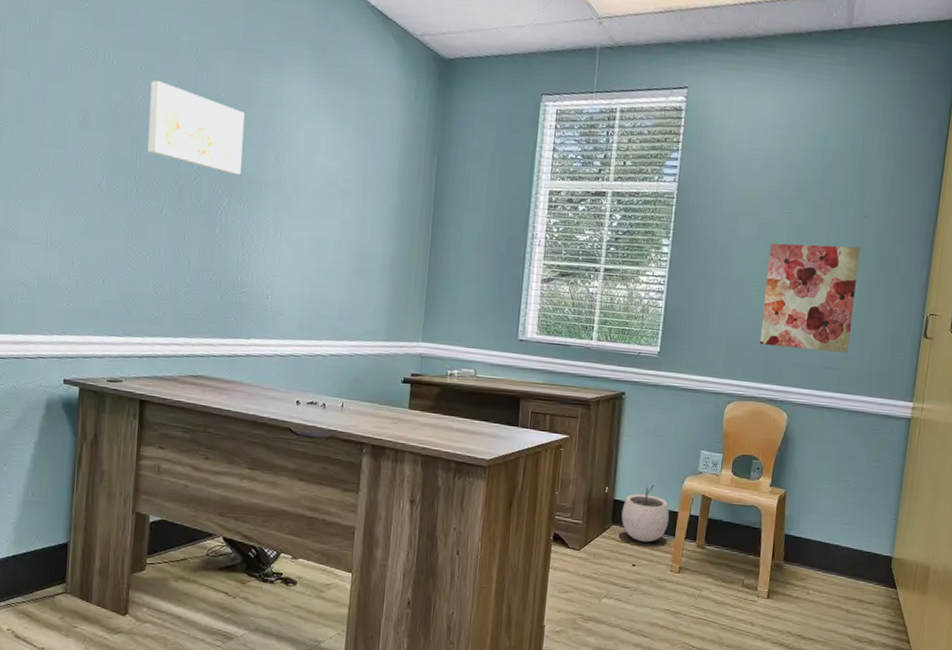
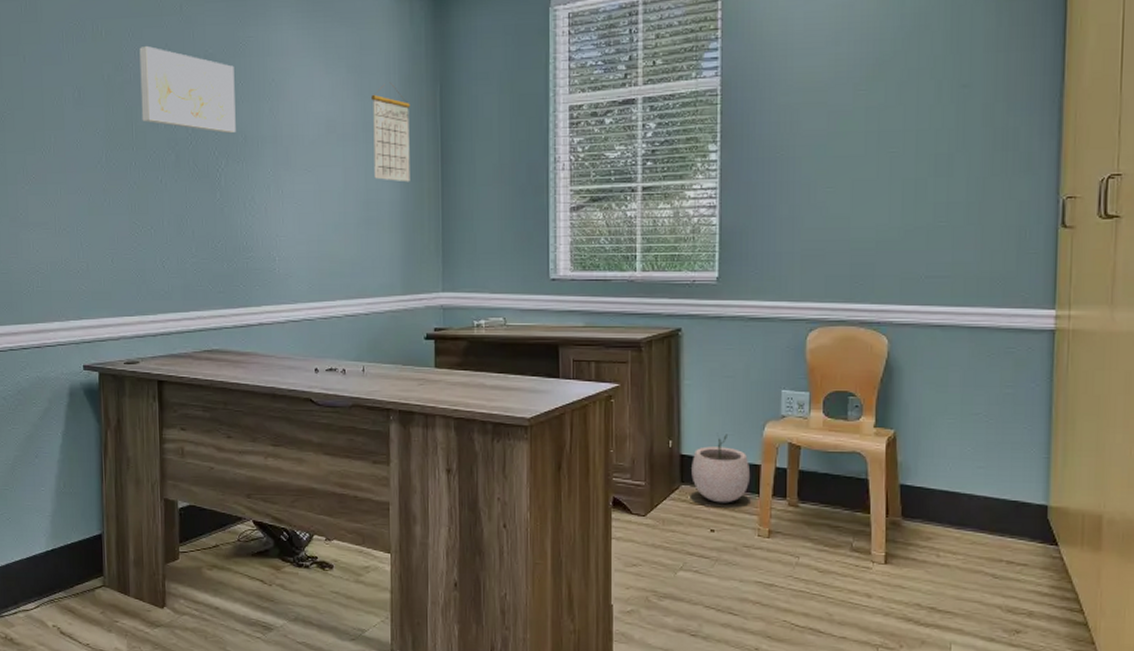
calendar: none [369,148,409,240] -> present [371,82,410,182]
wall art: present [759,243,860,353] -> none [842,125,963,257]

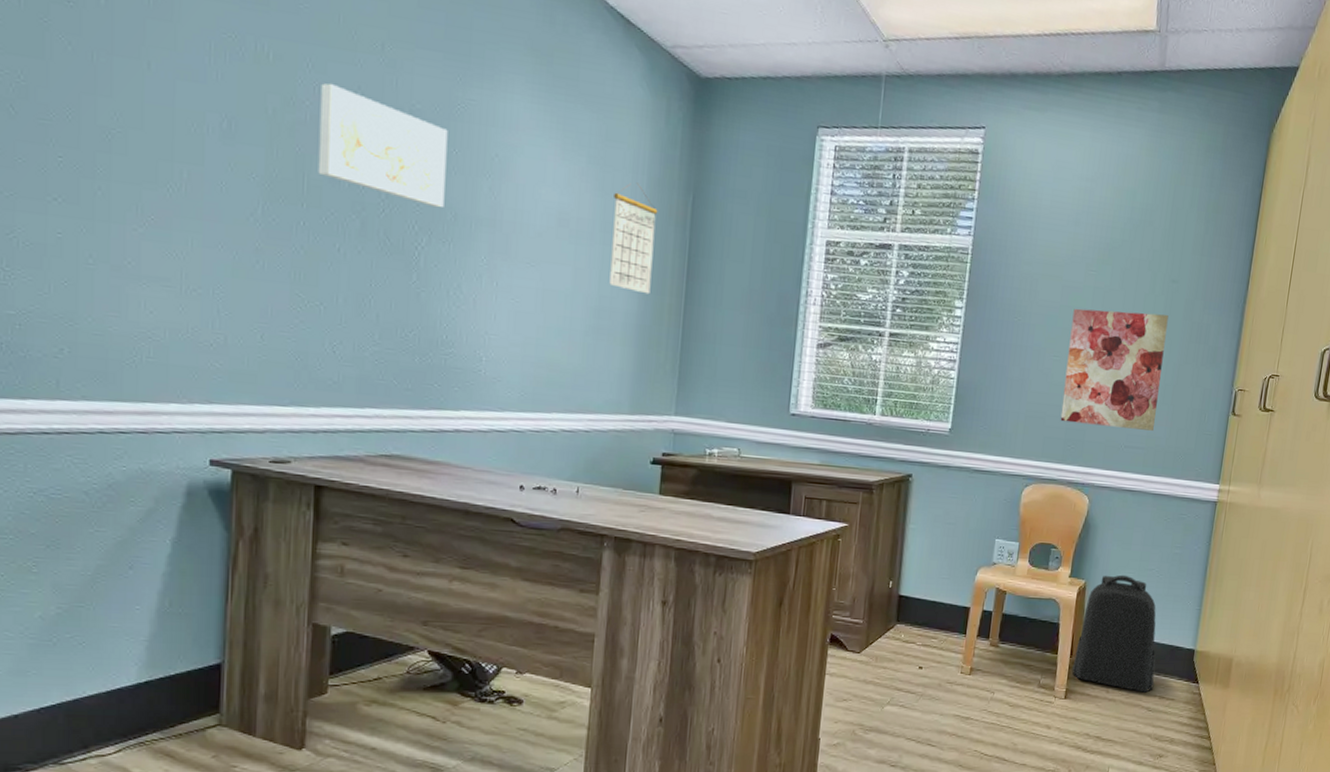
plant pot: present [691,434,751,503] -> none [907,577,961,642]
wall art: none [842,125,963,257] -> present [1060,308,1169,431]
backpack: none [890,421,998,557] -> present [1072,574,1156,693]

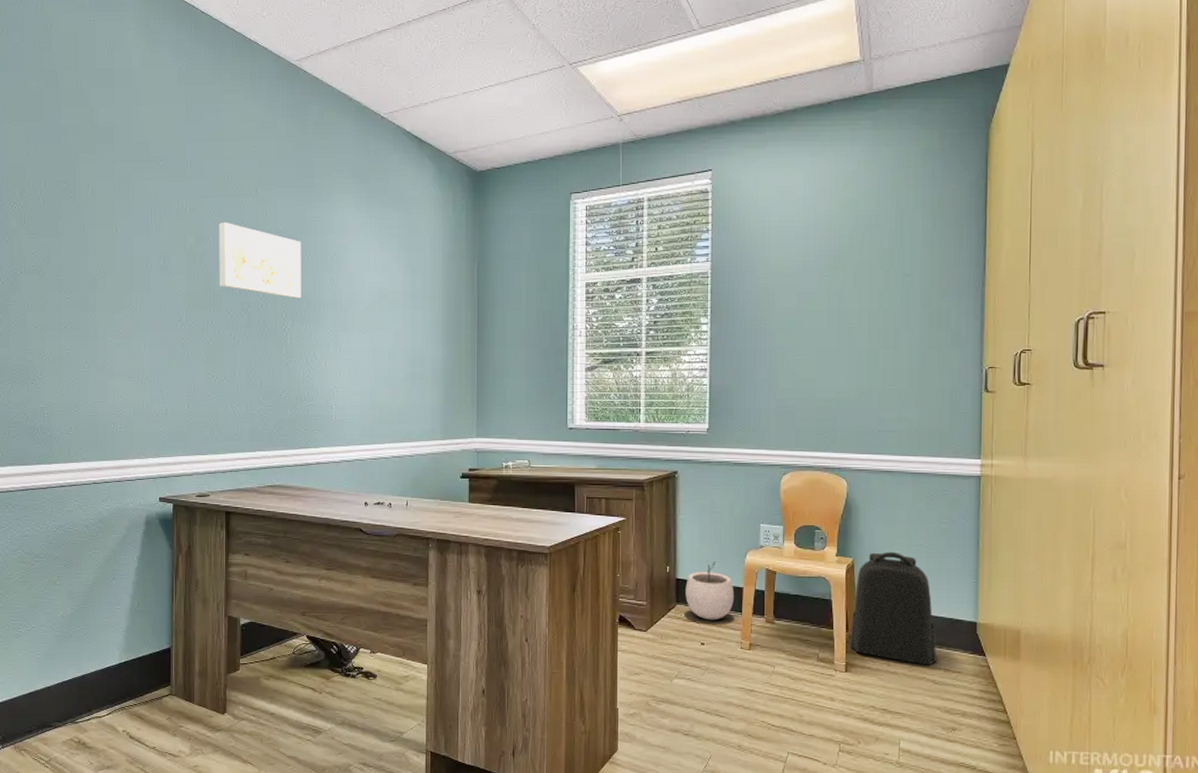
calendar: present [609,182,658,295] -> none [419,259,452,344]
plant pot: none [907,577,961,642] -> present [685,561,735,620]
wall art: present [1060,308,1169,431] -> none [810,307,906,414]

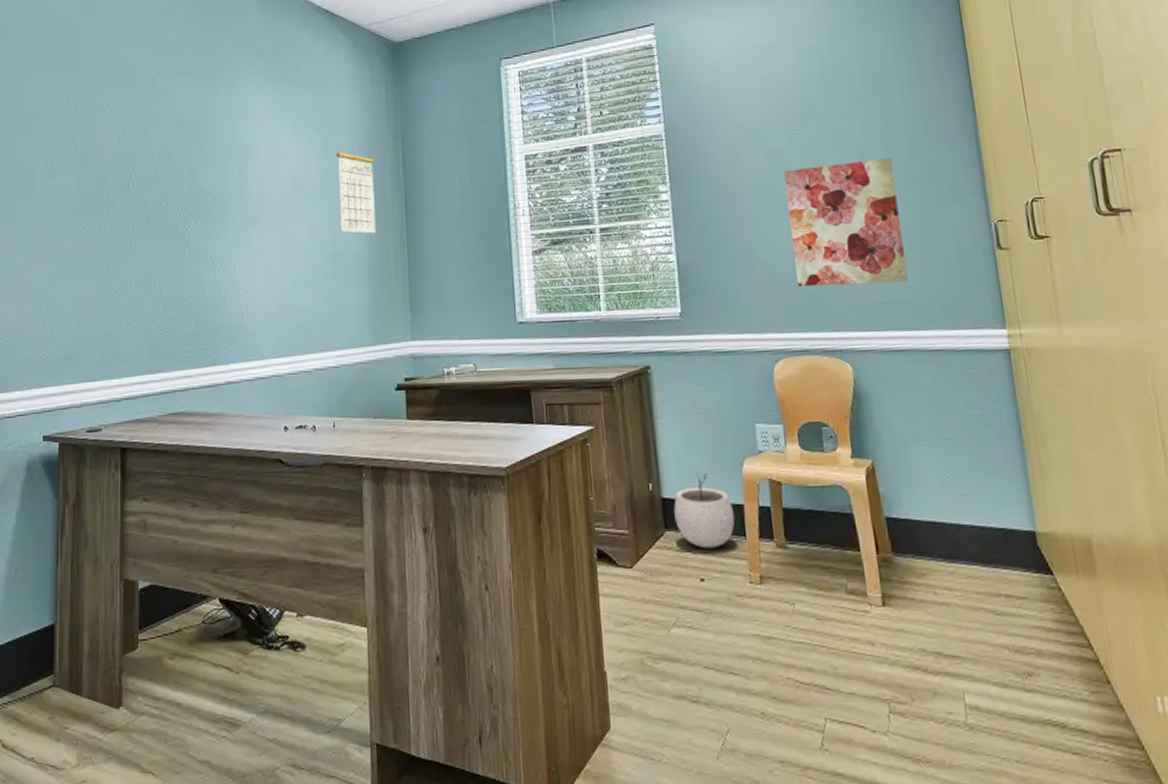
wall art: present [219,221,301,299] -> none [113,115,205,195]
calendar: none [419,259,452,344] -> present [336,140,376,234]
wall art: none [810,307,906,414] -> present [784,158,908,287]
backpack: present [849,551,937,666] -> none [880,448,995,591]

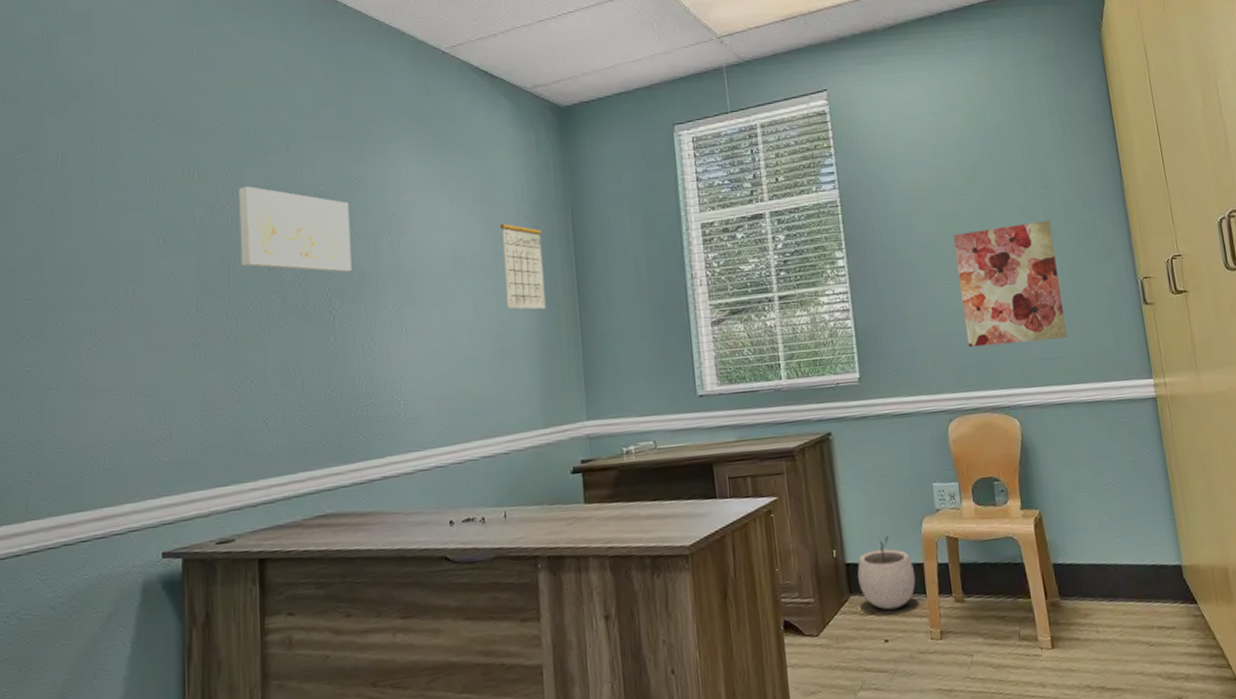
wall art: none [113,115,205,195] -> present [239,185,352,273]

